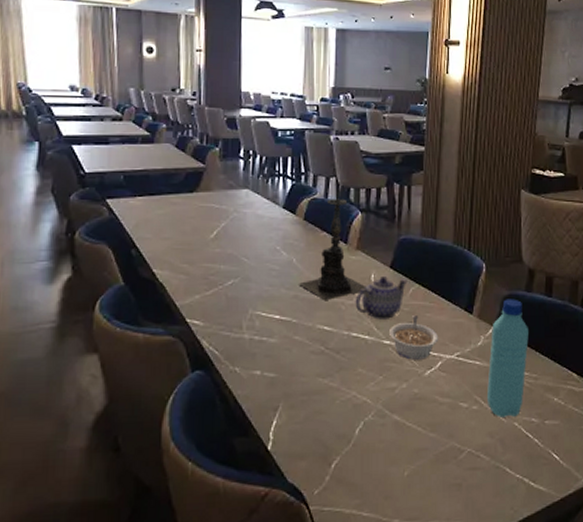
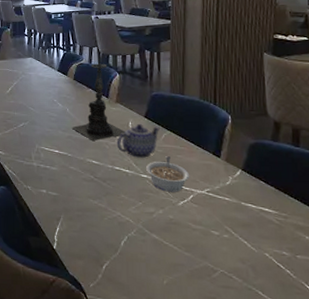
water bottle: present [486,299,529,417] -> none [236,146,277,248]

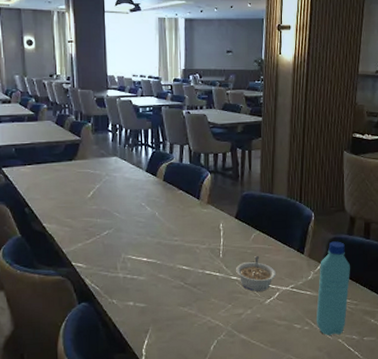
candle holder: present [72,57,125,141] -> none [161,155,216,245]
teapot: present [116,124,160,158] -> none [207,225,250,260]
water bottle: none [236,146,277,248] -> present [316,241,350,336]

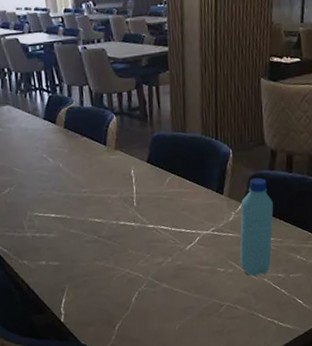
legume: present [236,256,277,292] -> none [152,201,196,239]

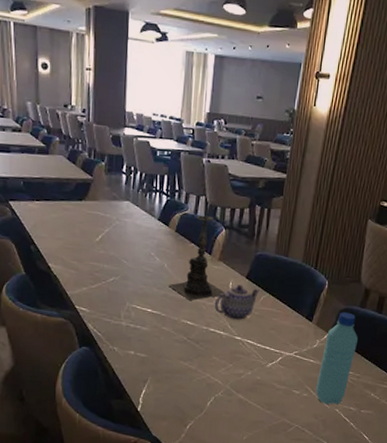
candle holder: none [68,97,128,197] -> present [169,208,225,300]
teapot: none [119,171,164,208] -> present [214,285,260,320]

